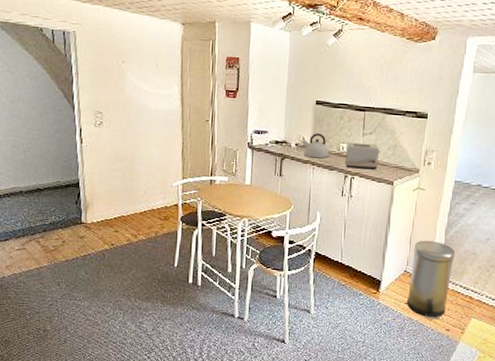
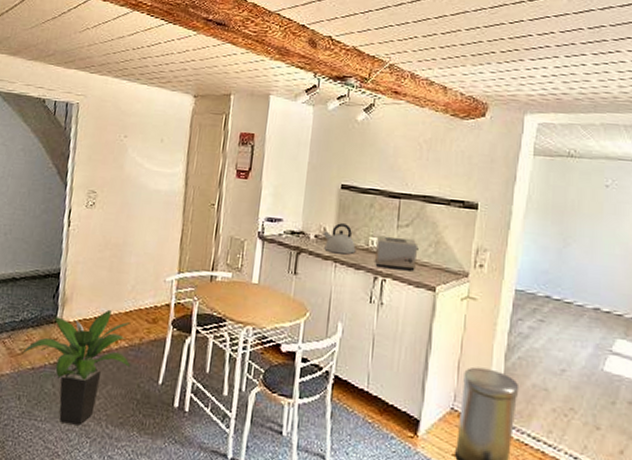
potted plant: none [57,211,150,302] -> present [23,309,131,426]

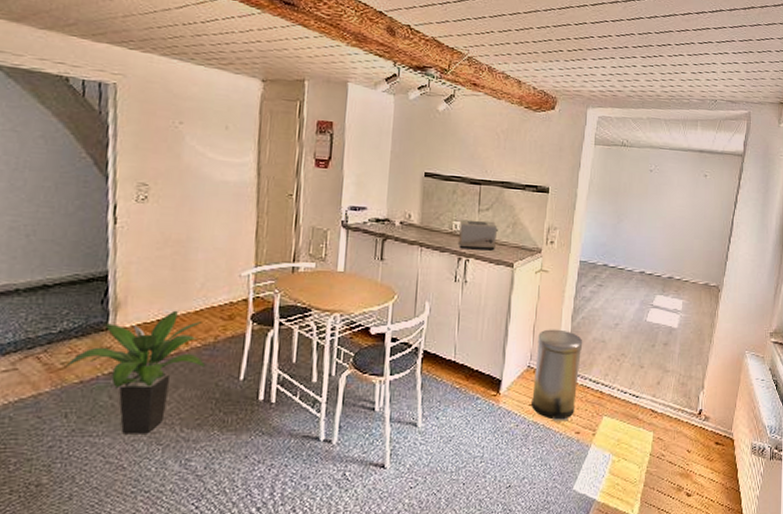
kettle: present [323,223,356,255] -> none [408,209,441,239]

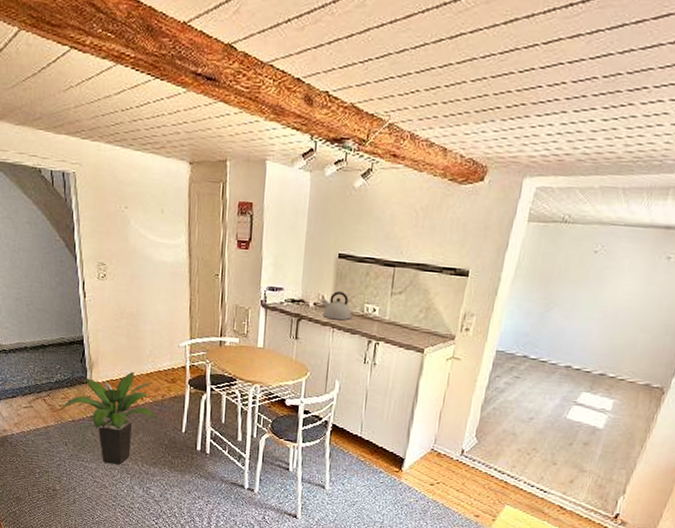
kettle: none [408,209,441,239] -> present [321,291,352,321]
toaster: present [457,219,498,251] -> none [368,302,410,335]
pedal bin: present [532,329,583,421] -> none [432,416,492,504]

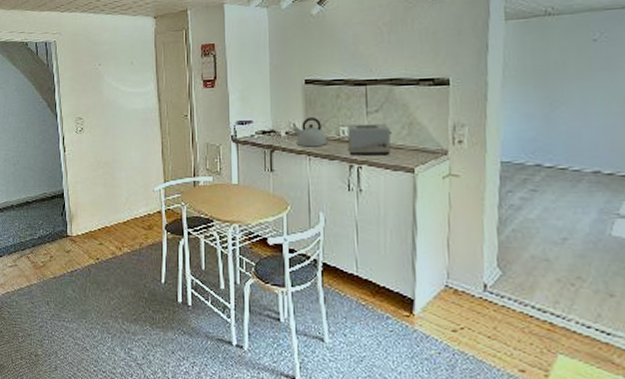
potted plant: present [63,371,157,465] -> none [45,221,136,324]
toaster: none [368,302,410,335] -> present [347,123,391,156]

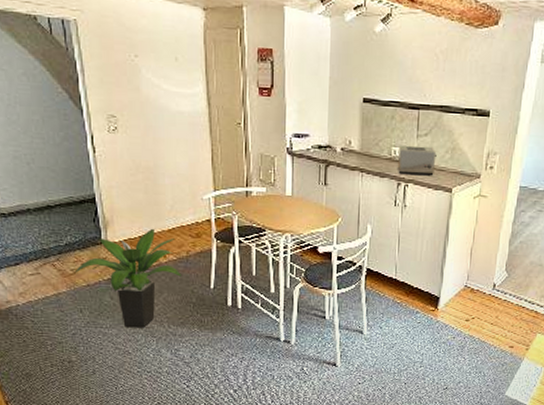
potted plant: none [45,221,136,324] -> present [75,228,182,328]
kettle: present [293,117,328,147] -> none [348,136,380,165]

